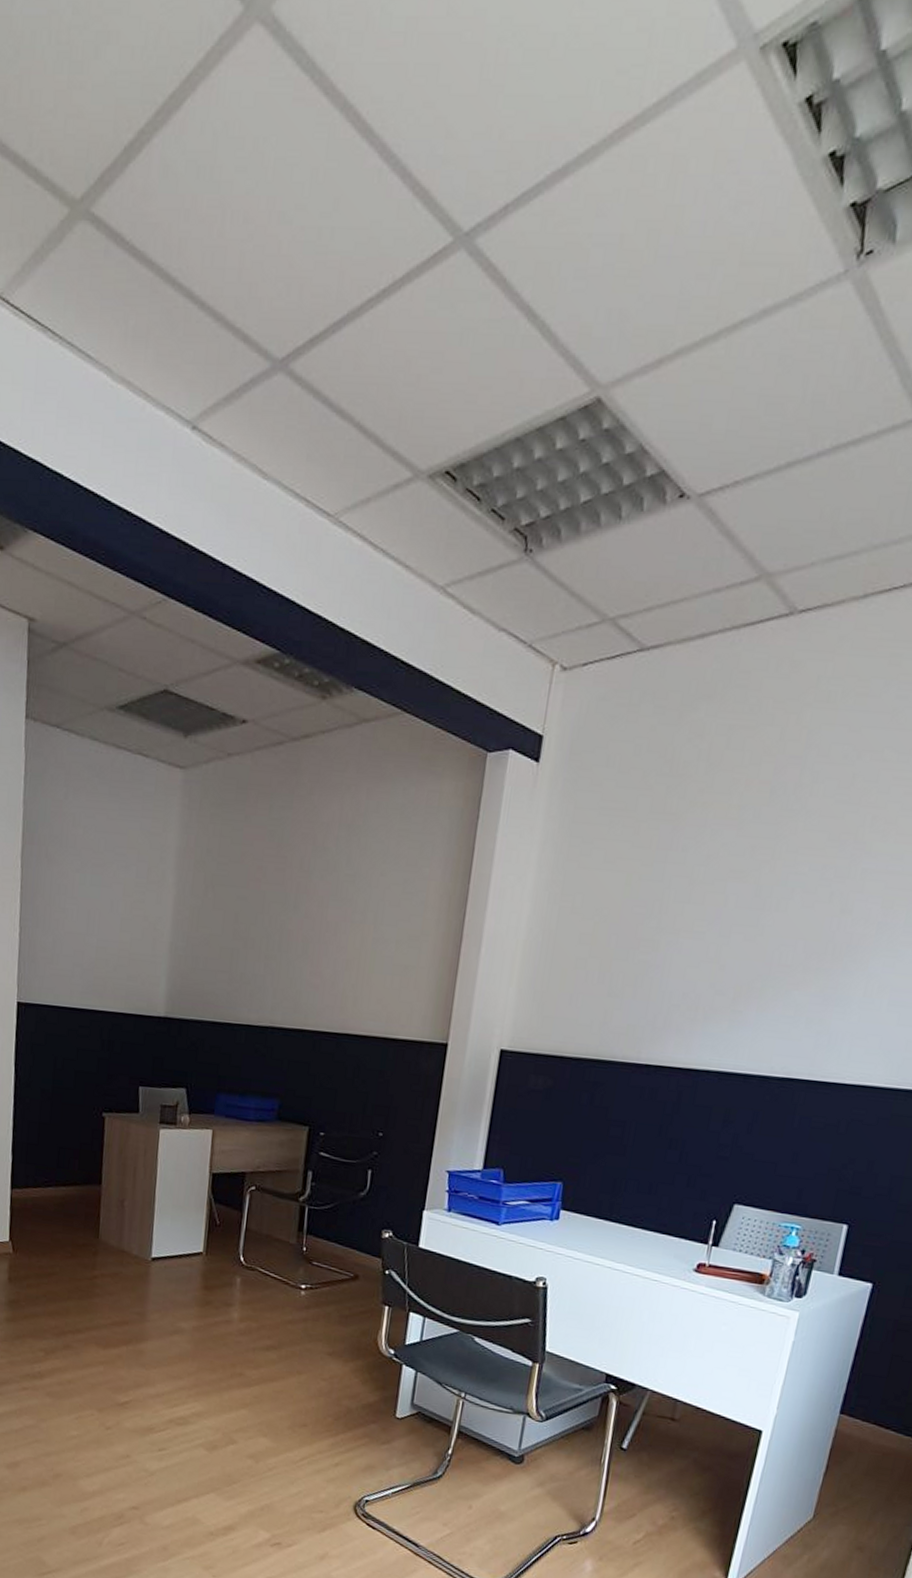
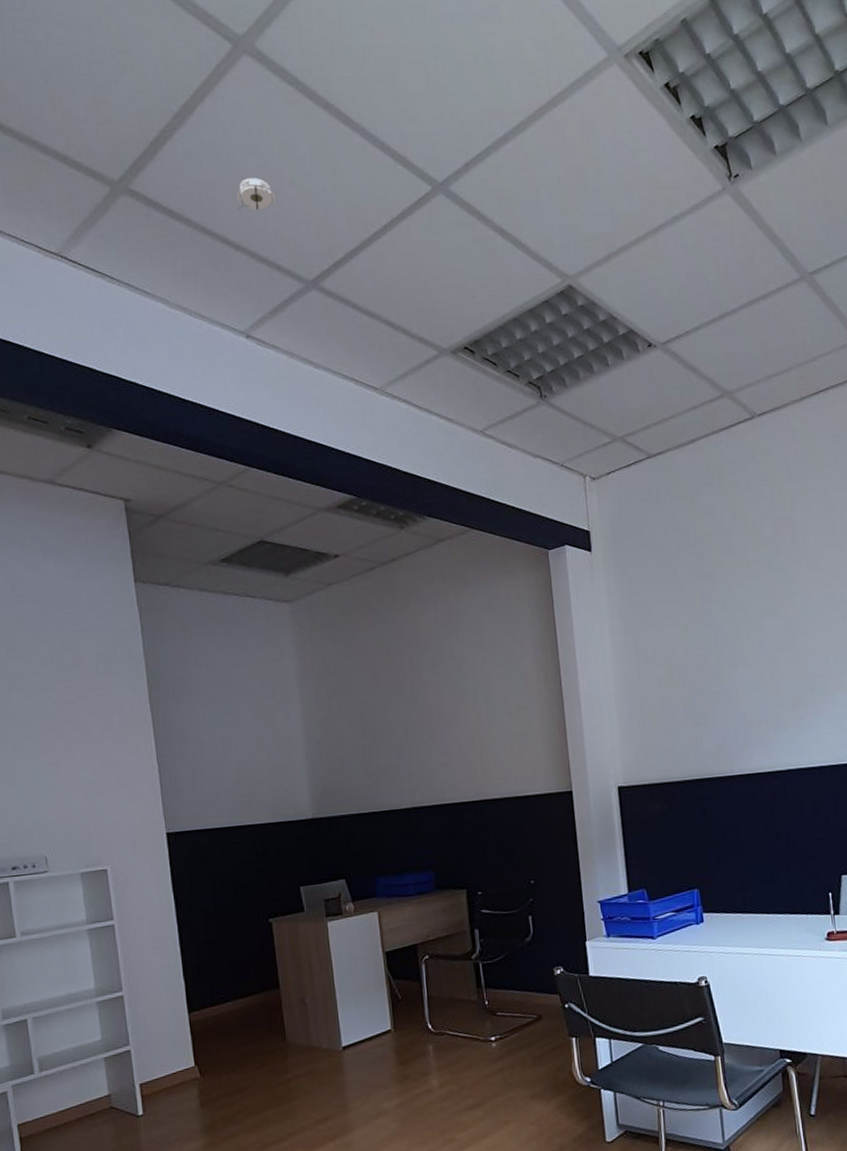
smoke detector: none [210,208,259,255] -> present [237,178,276,210]

